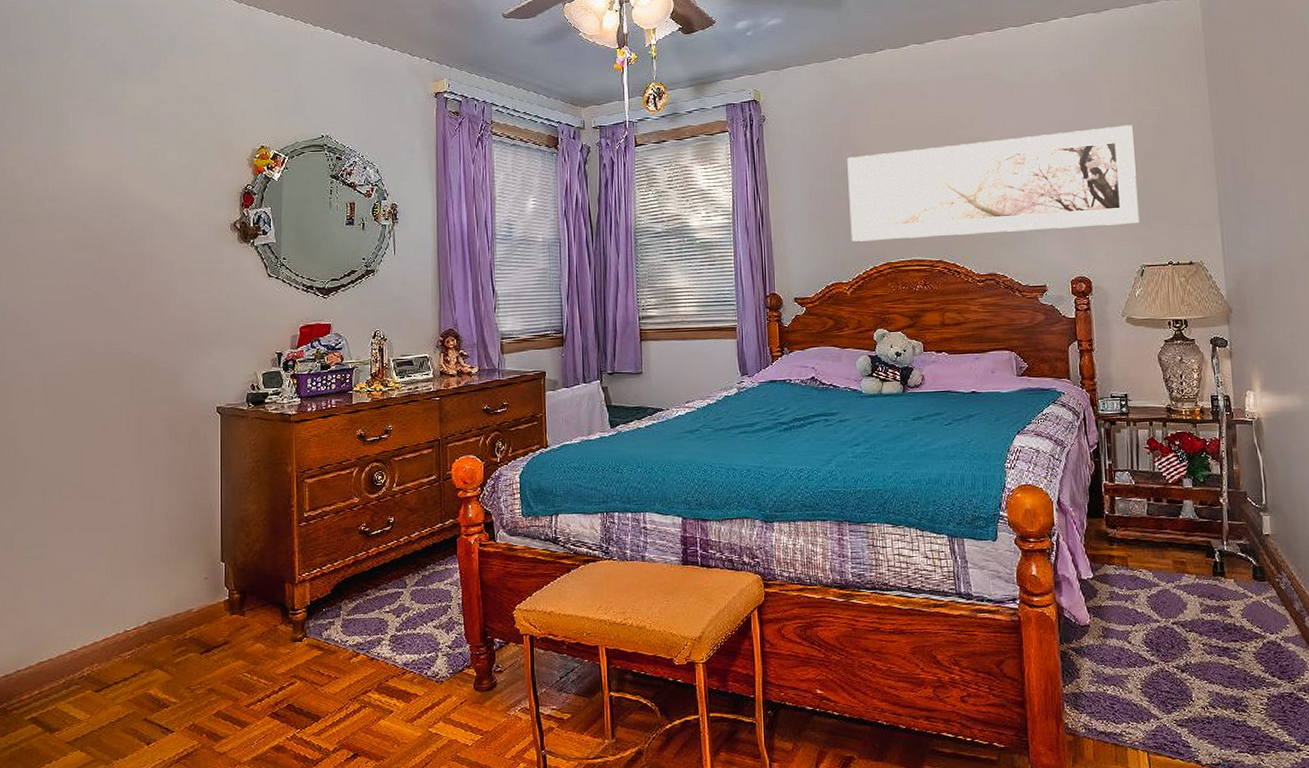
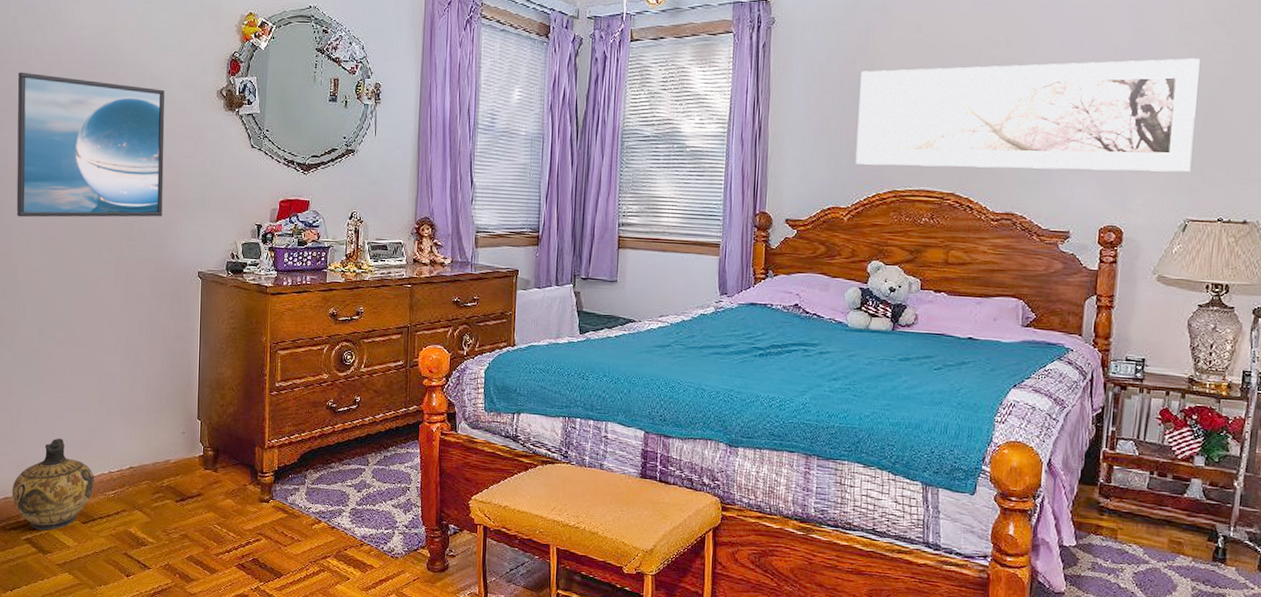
ceramic jug: none [13,601,108,706] -> present [11,438,94,530]
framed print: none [16,221,176,370] -> present [16,72,165,218]

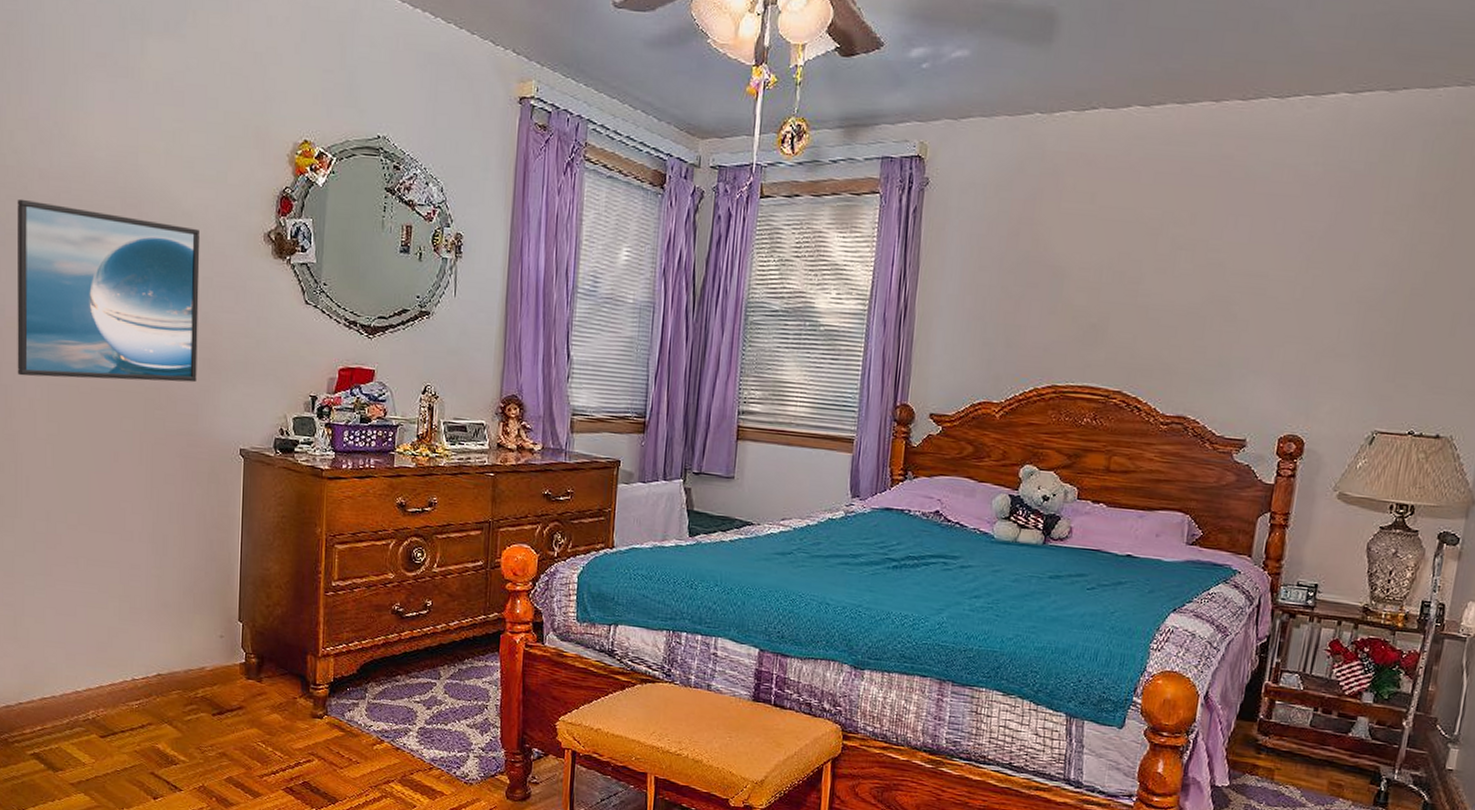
ceramic jug: present [11,438,94,530] -> none [14,638,115,745]
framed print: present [855,58,1200,172] -> none [1012,245,1404,378]

